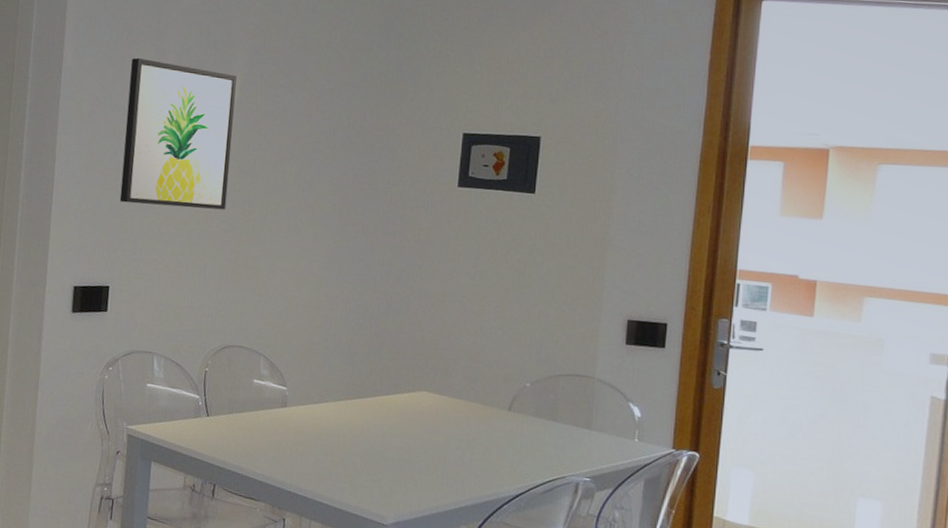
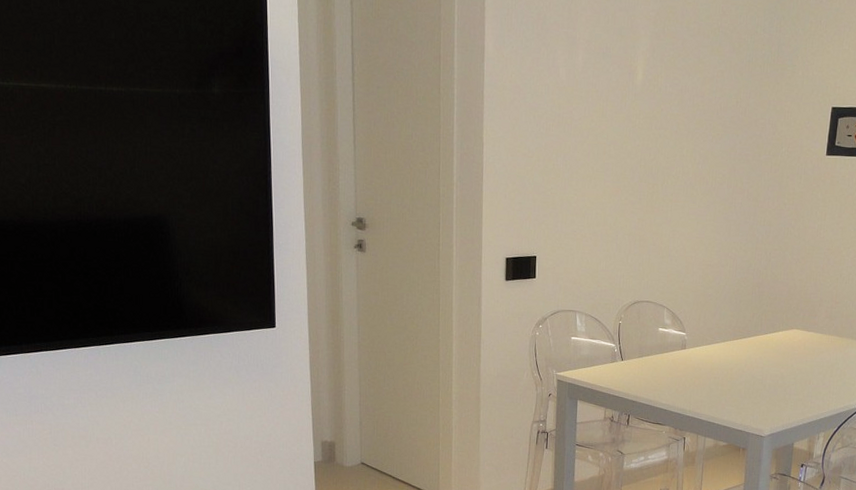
wall art: present [119,57,237,210] -> none [541,45,640,184]

